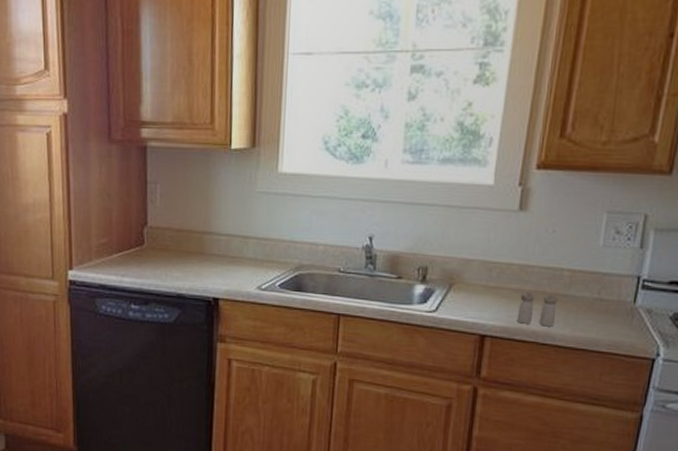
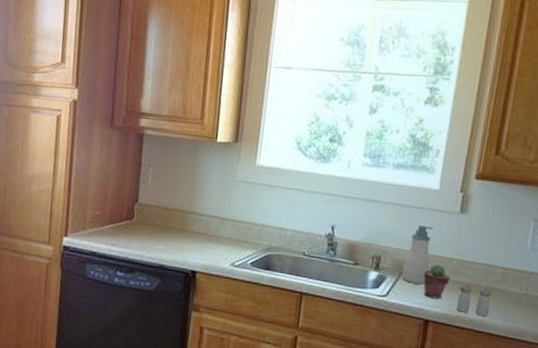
soap bottle: none [452,228,488,296] -> present [401,225,434,285]
potted succulent: none [477,271,509,311] -> present [423,264,450,299]

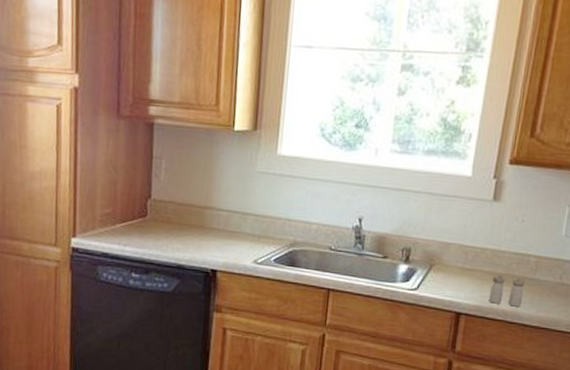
soap bottle: present [401,225,434,285] -> none [432,214,466,277]
potted succulent: present [423,264,450,299] -> none [455,254,483,291]

